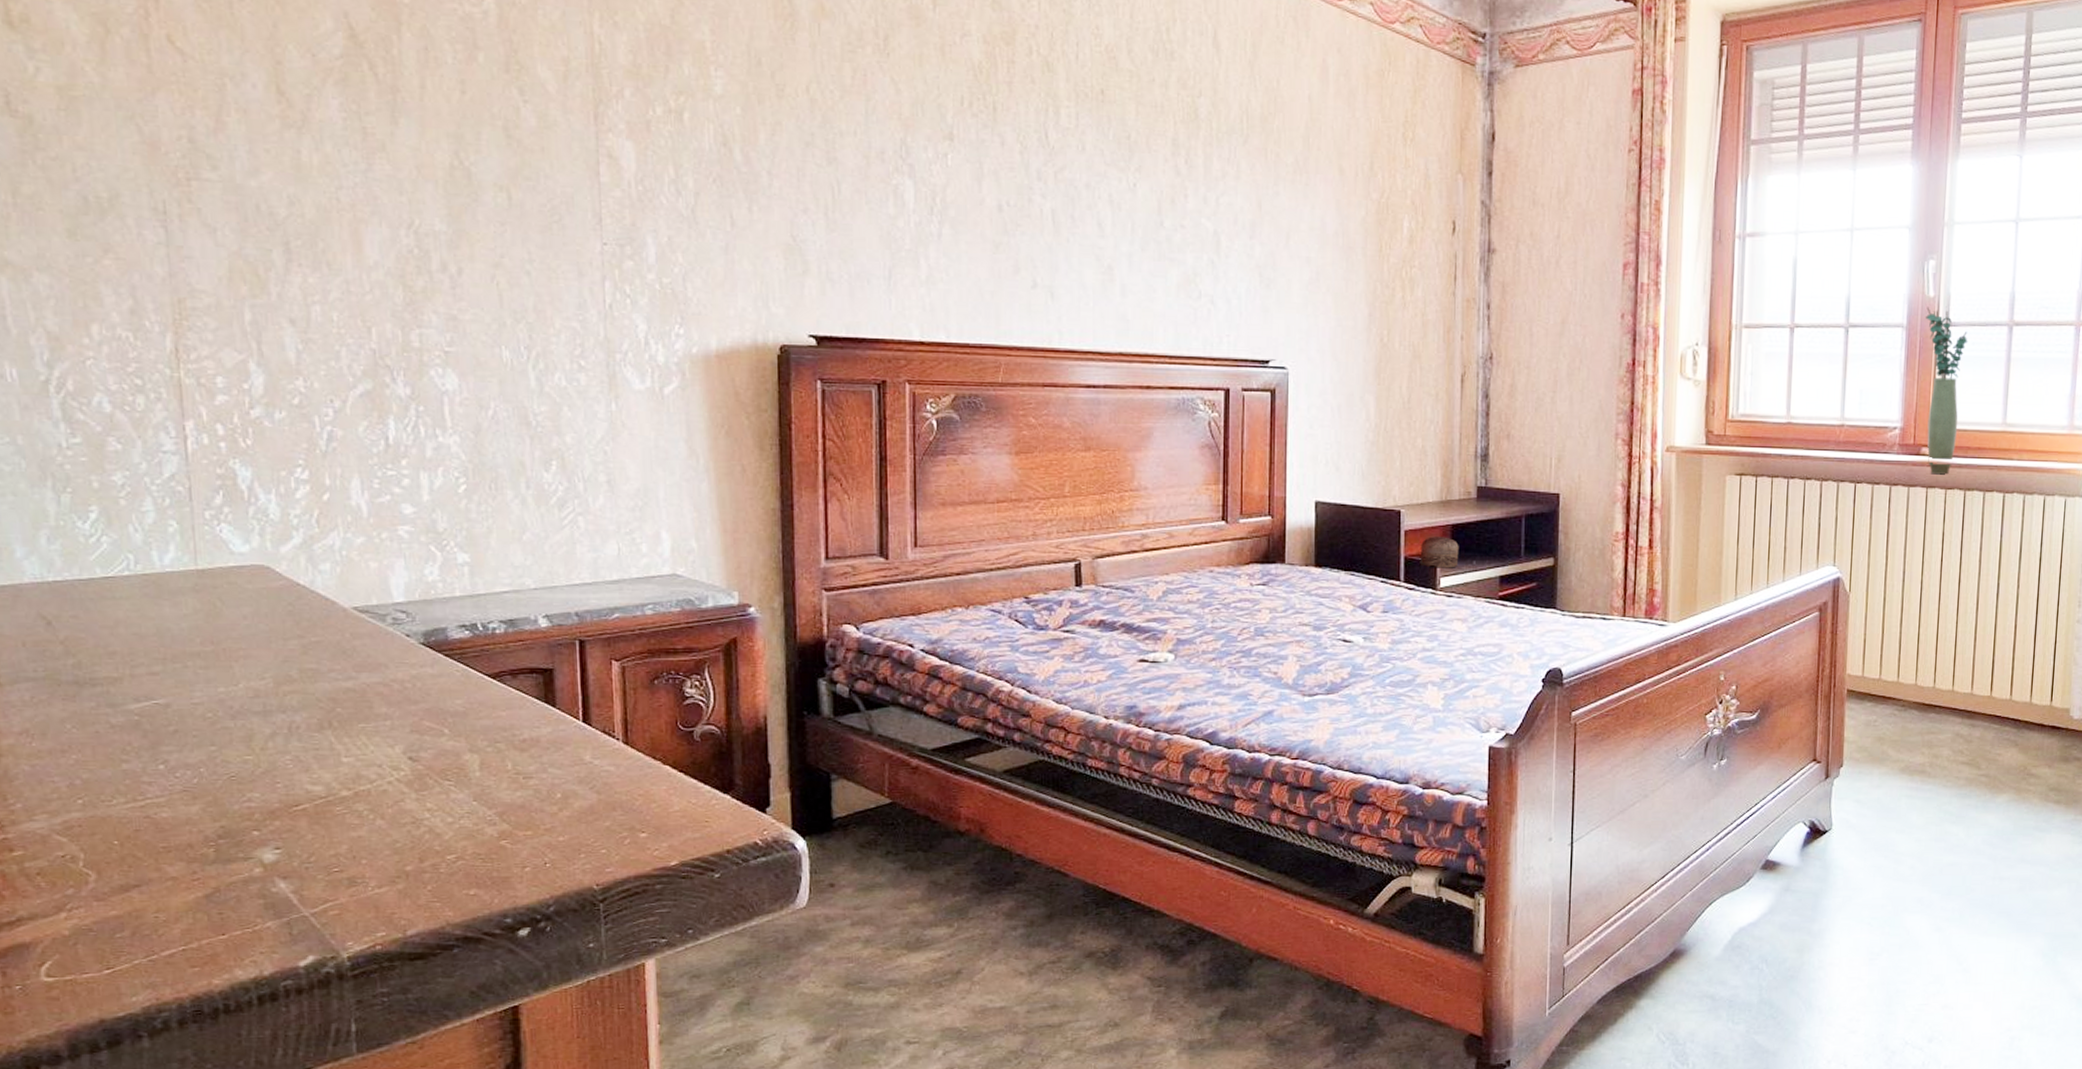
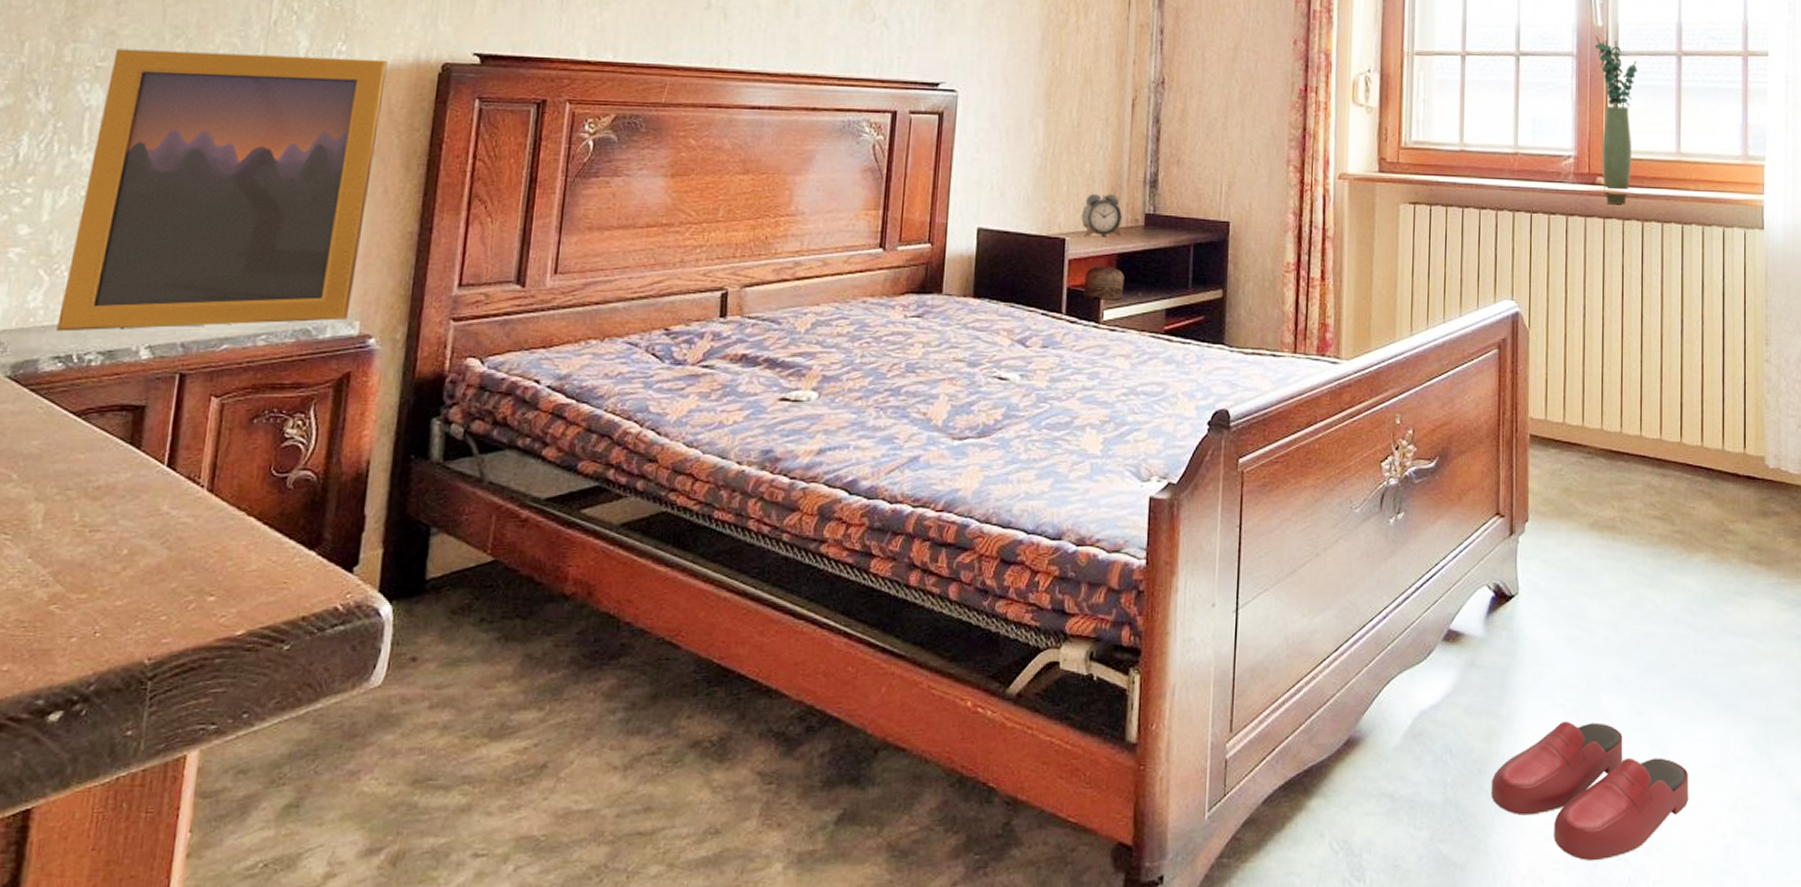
picture frame: none [456,334,727,603] -> present [56,49,388,332]
alarm clock: none [1415,467,1455,509] -> present [1081,193,1122,237]
slippers: none [1802,936,1982,1050] -> present [1491,720,1689,862]

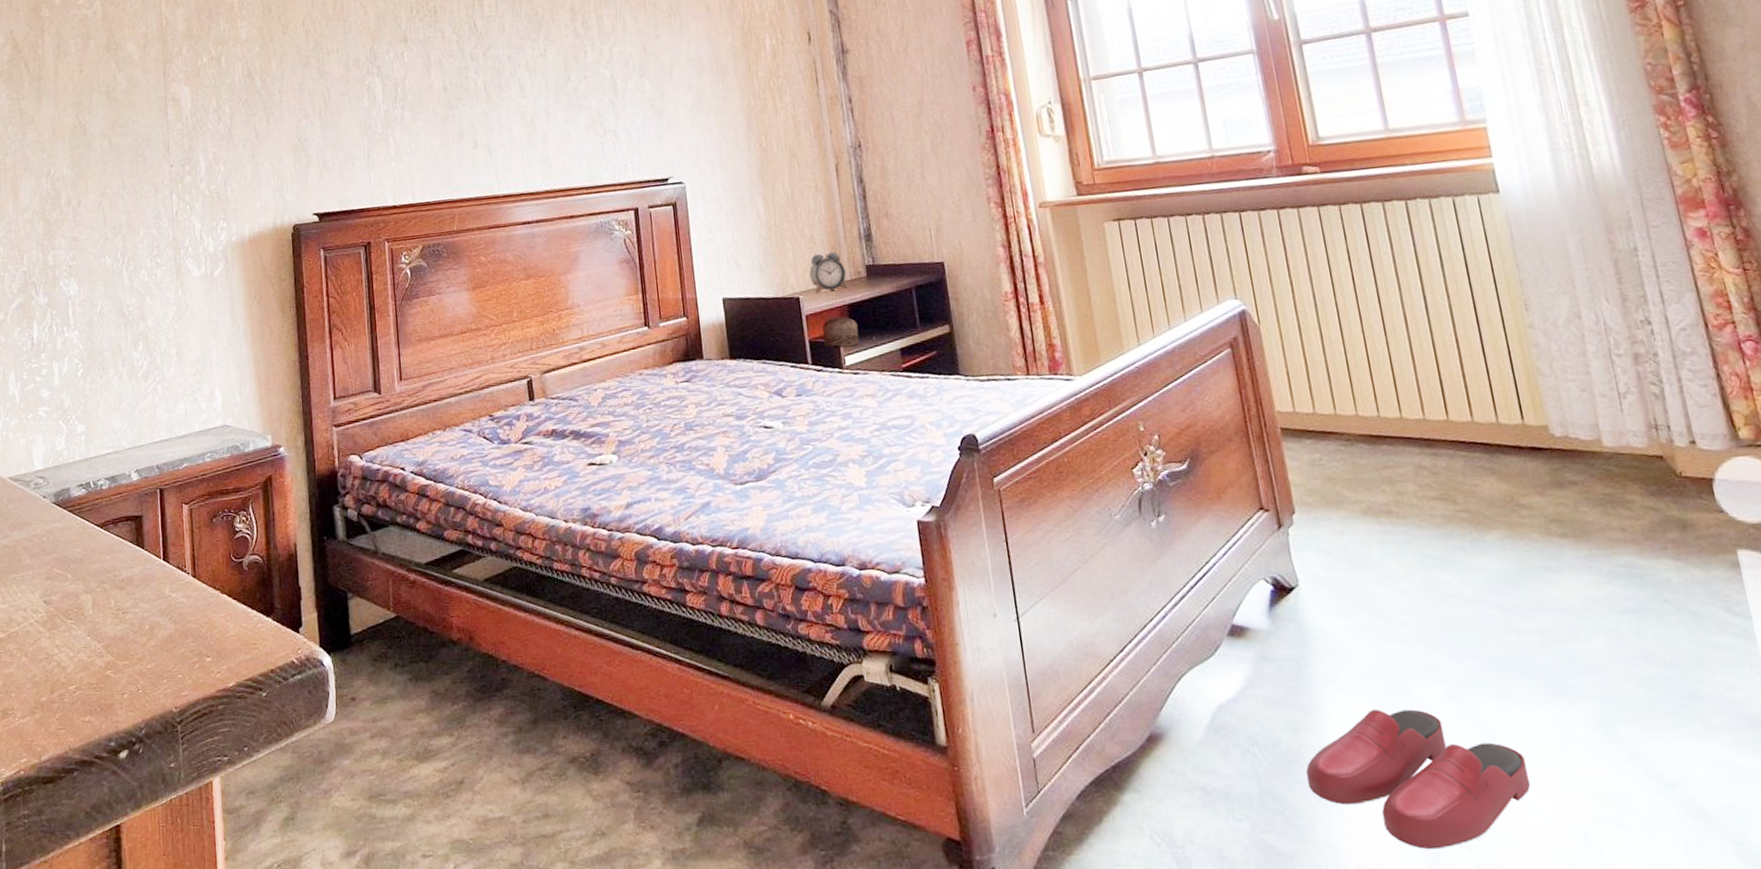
picture frame: present [56,49,388,332] -> none [76,229,263,466]
vase: present [1595,36,1638,205] -> none [1273,29,1340,192]

